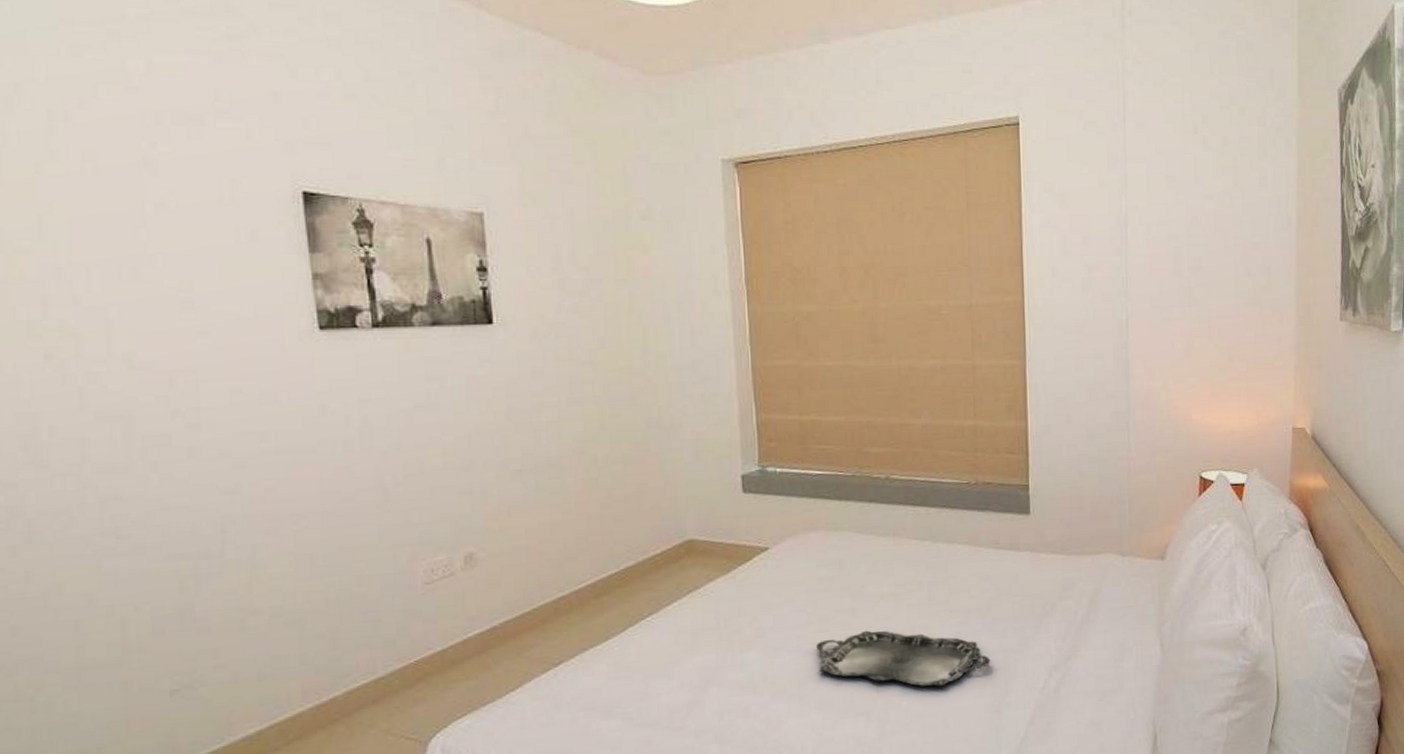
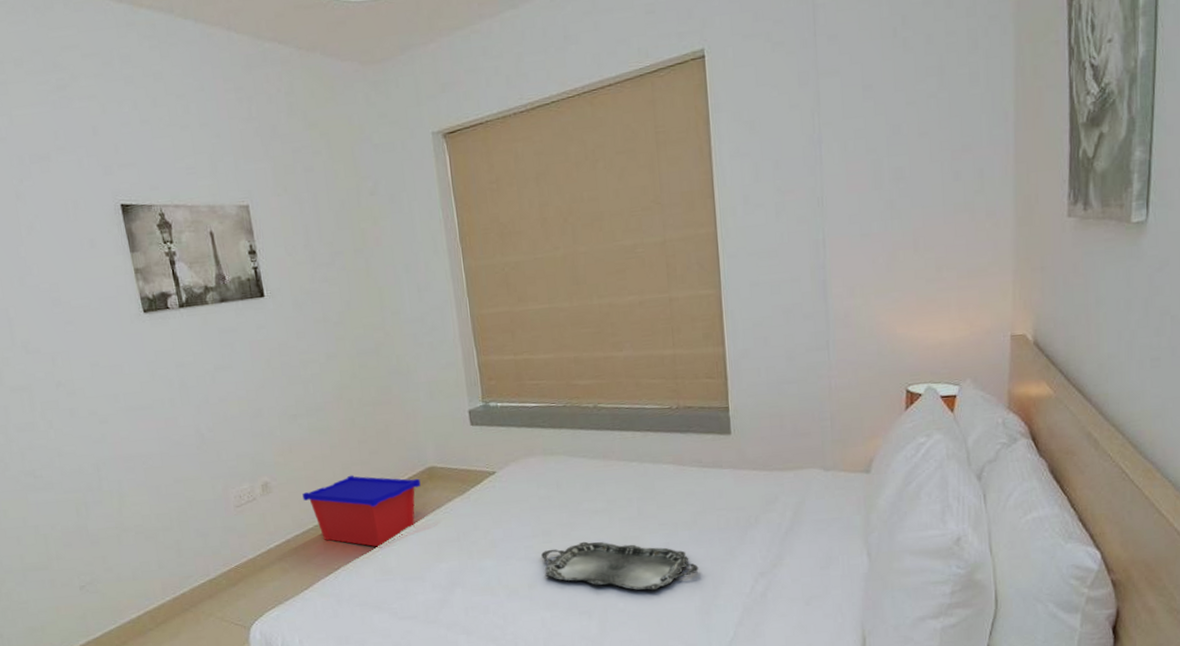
storage bin: none [520,546,676,638] -> present [302,475,421,548]

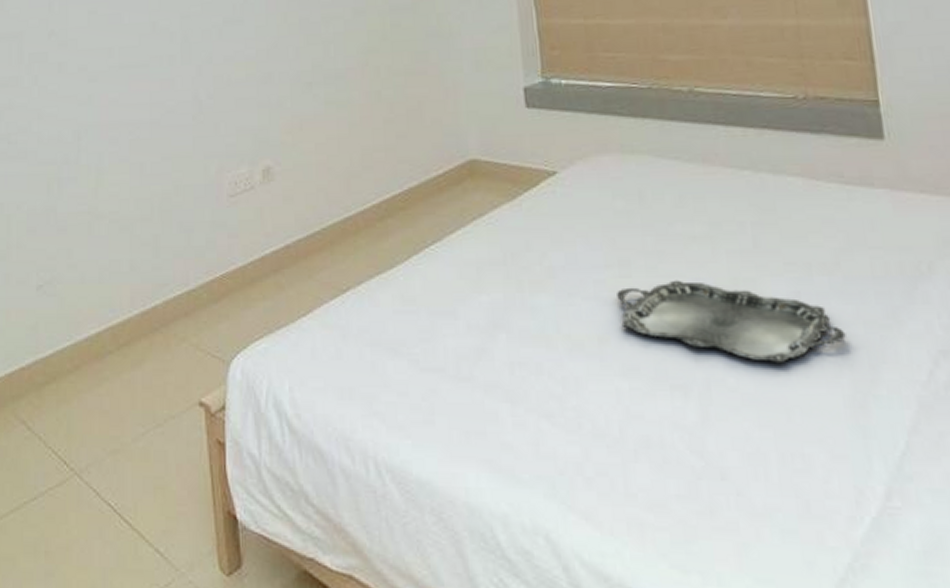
storage bin: present [302,475,421,548] -> none [310,164,458,266]

